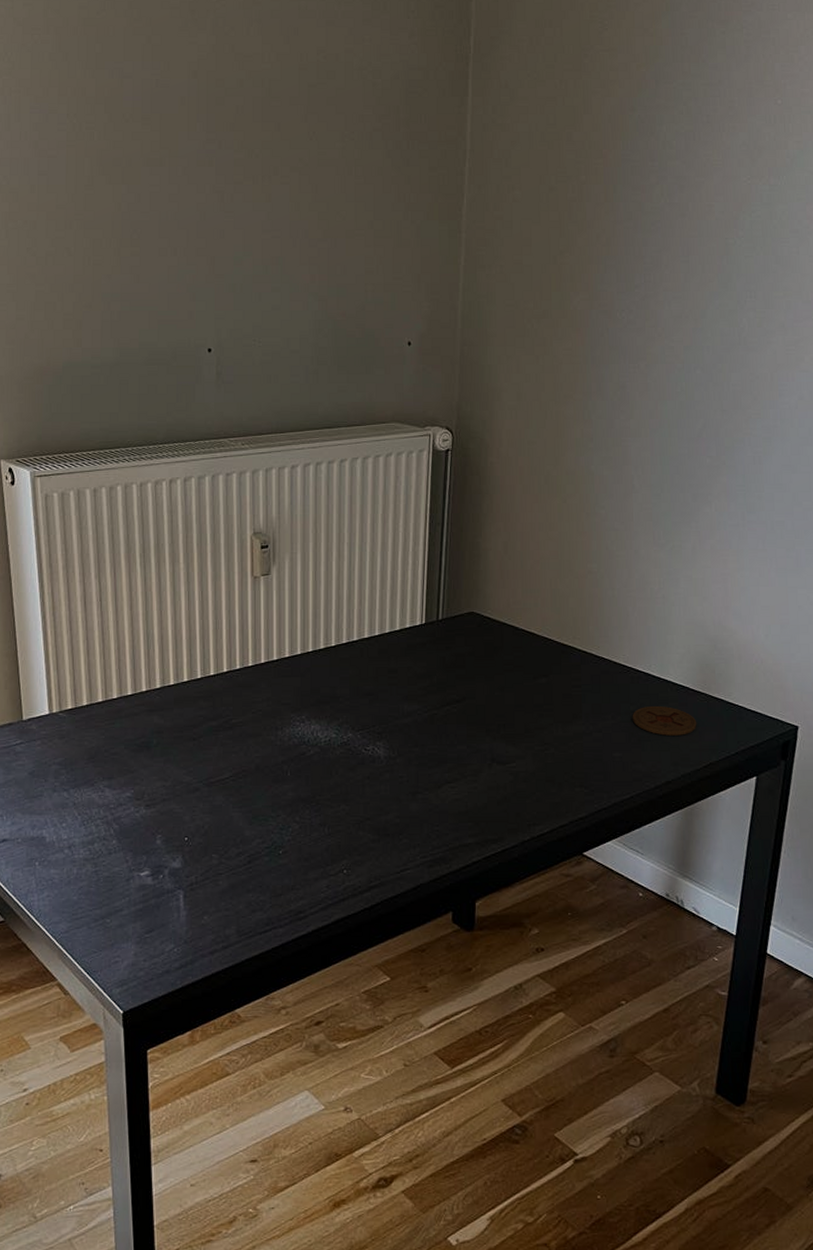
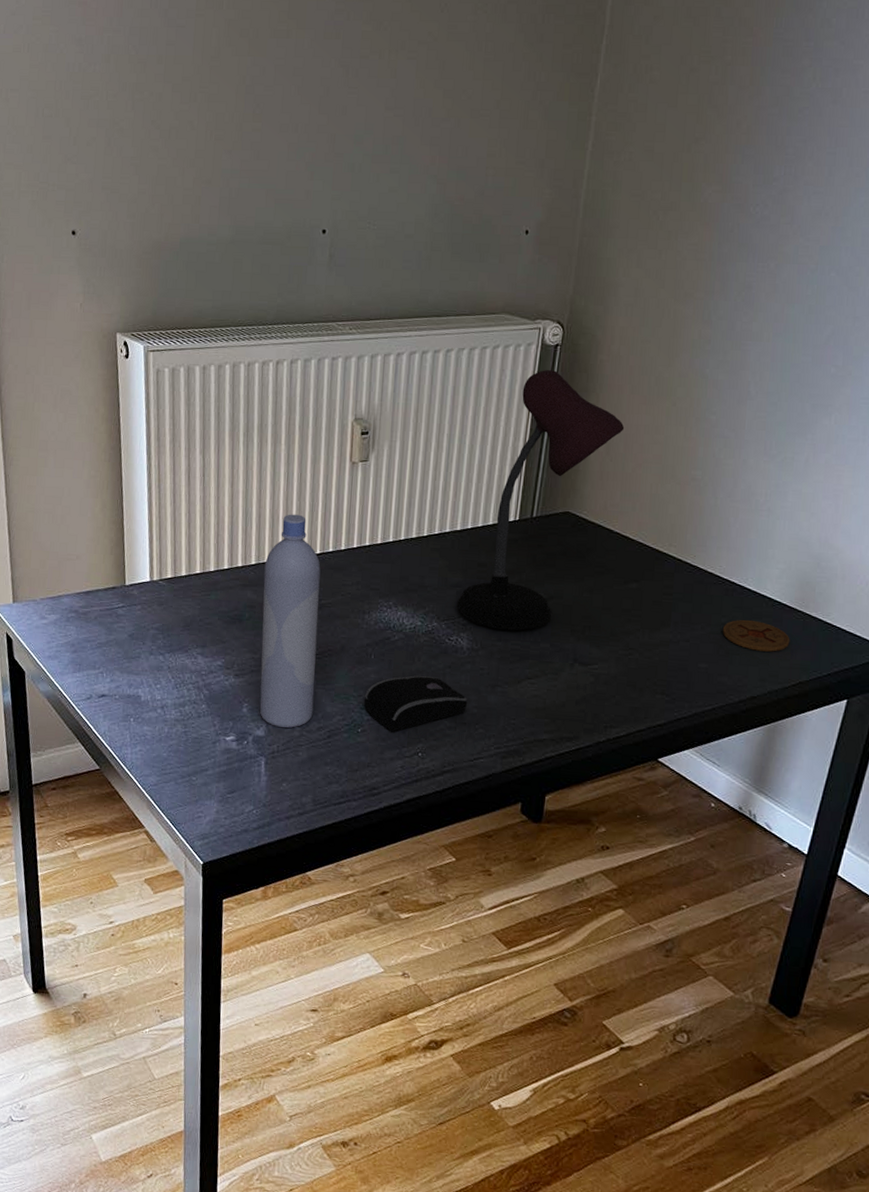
bottle: none [170,633,231,858] -> present [259,514,321,729]
computer mouse: none [284,789,388,851] -> present [364,675,467,732]
desk lamp: none [371,475,520,736] -> present [457,370,625,631]

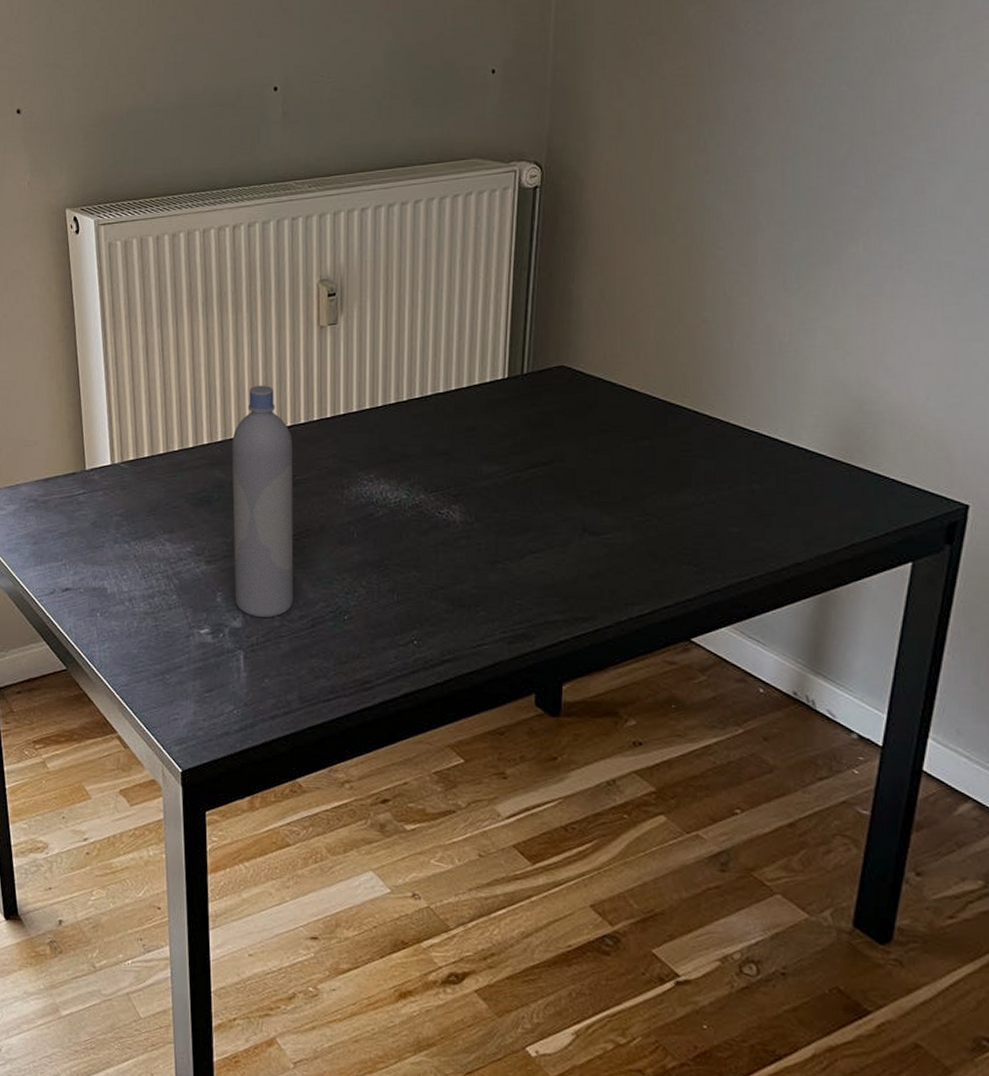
computer mouse: present [364,675,467,732] -> none [350,554,464,619]
desk lamp: present [457,370,625,631] -> none [446,214,619,500]
coaster: present [722,619,790,652] -> none [753,475,836,511]

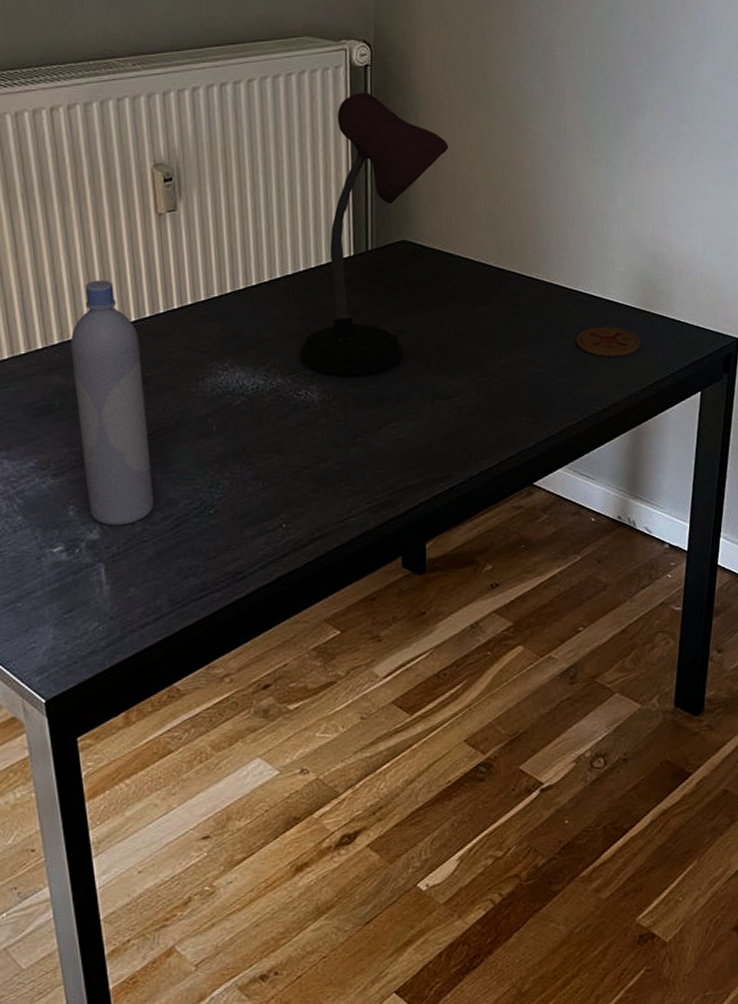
desk lamp: none [446,214,619,500] -> present [301,93,449,376]
coaster: none [753,475,836,511] -> present [575,327,641,357]

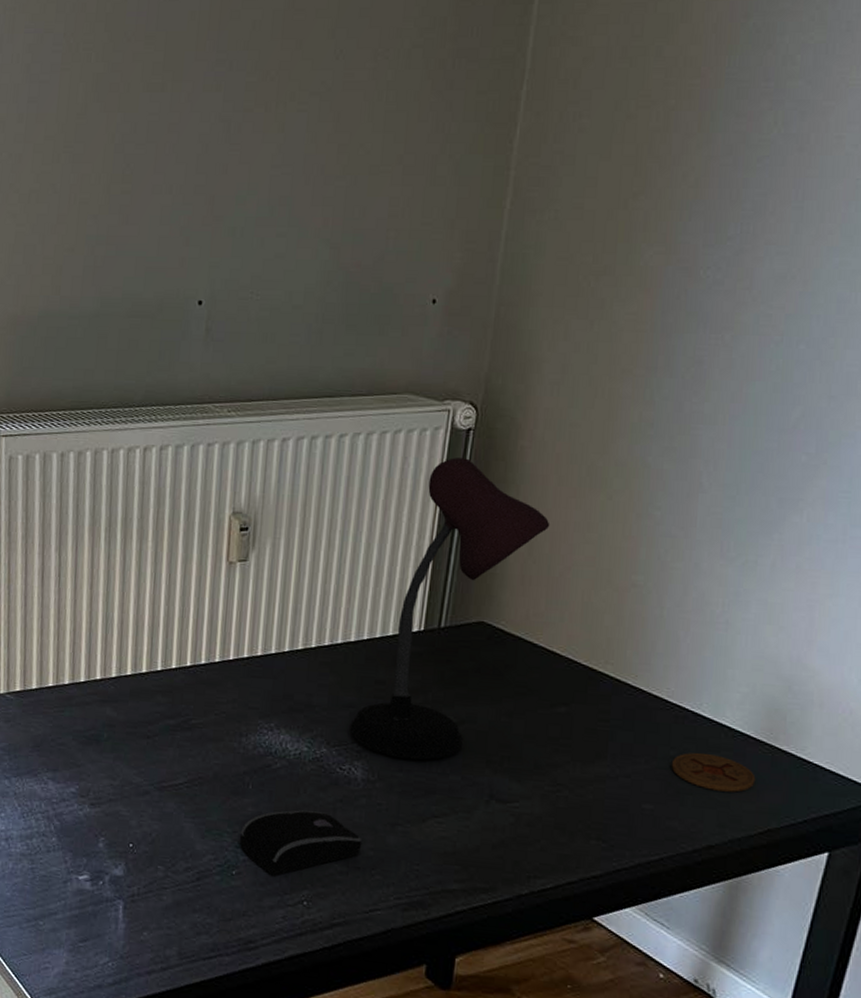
bottle: present [70,280,154,526] -> none [118,620,191,868]
computer mouse: none [212,438,328,507] -> present [240,810,361,876]

